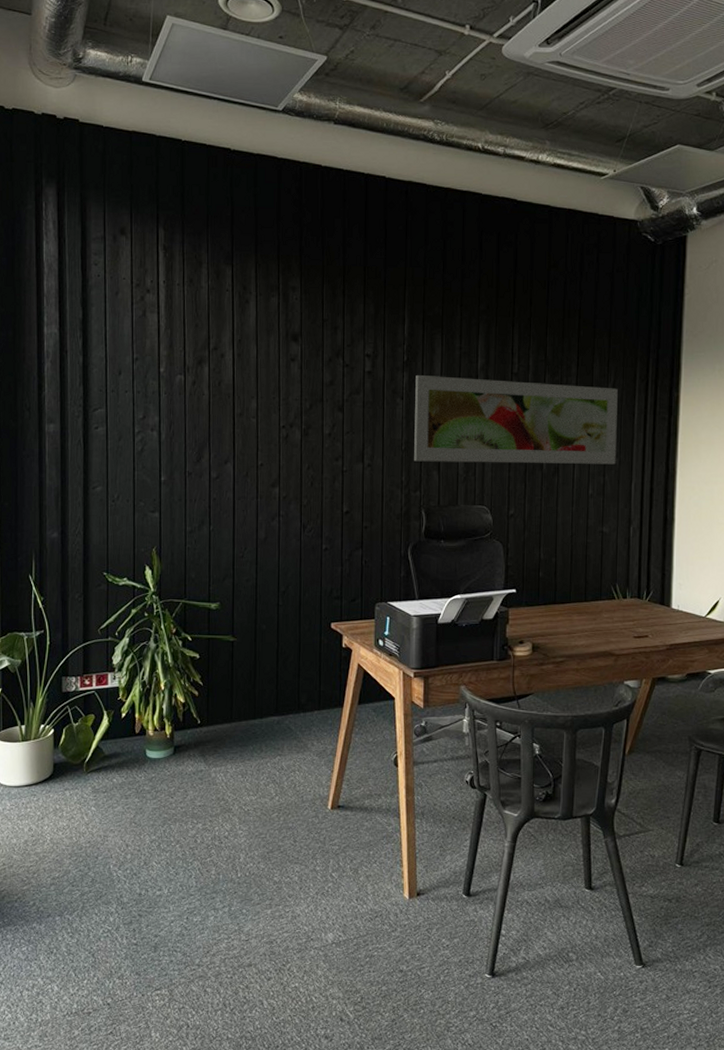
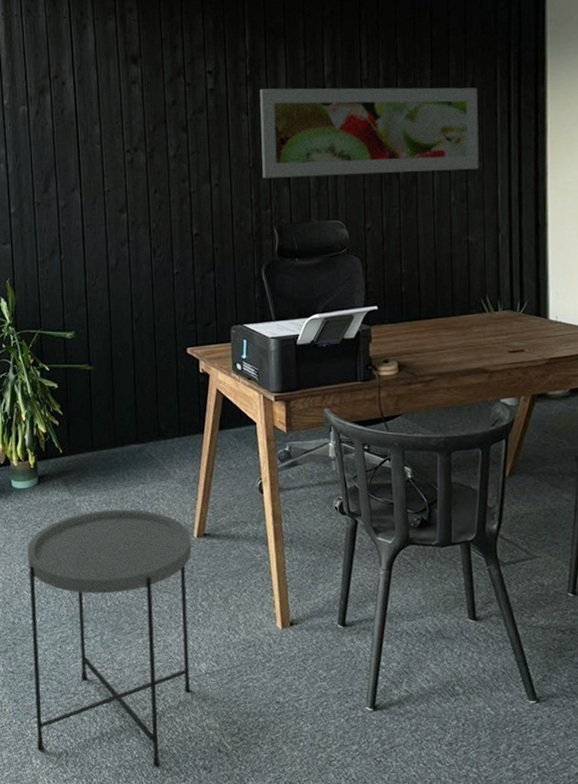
side table: none [157,780,326,1037] -> present [27,509,192,767]

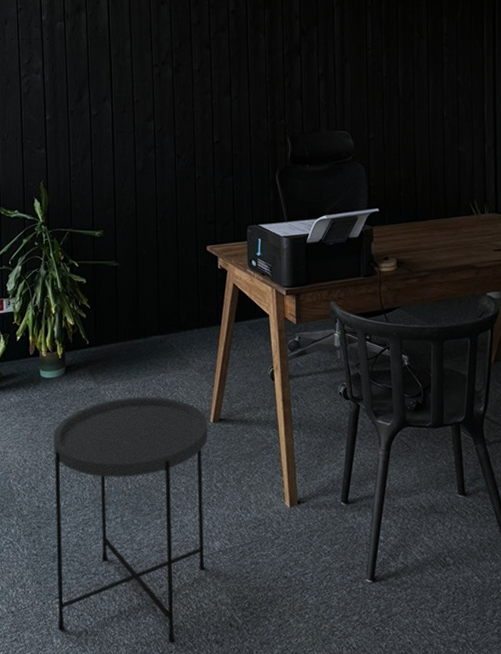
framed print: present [260,87,479,178] -> none [276,12,468,92]

